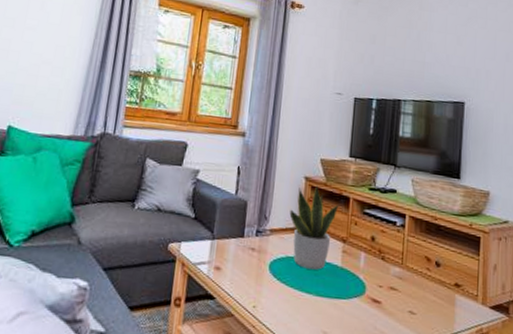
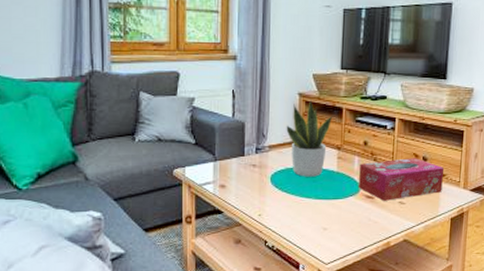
tissue box: none [364,260,459,309] -> present [359,158,444,201]

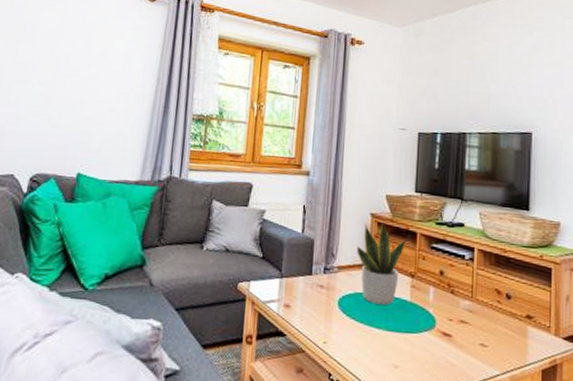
tissue box: present [359,158,444,201] -> none [434,293,530,341]

